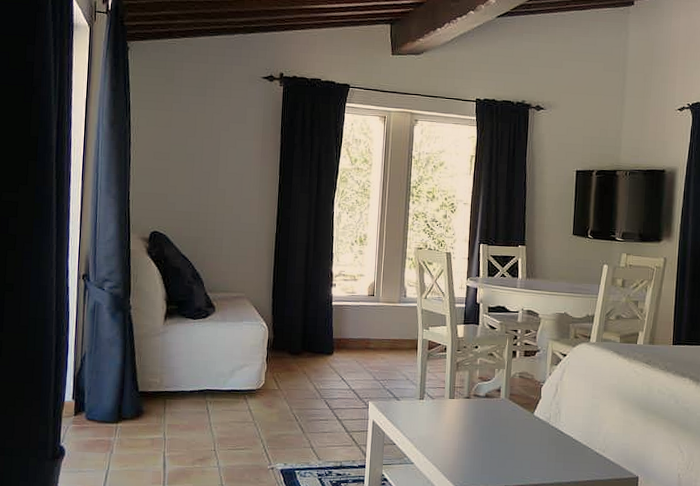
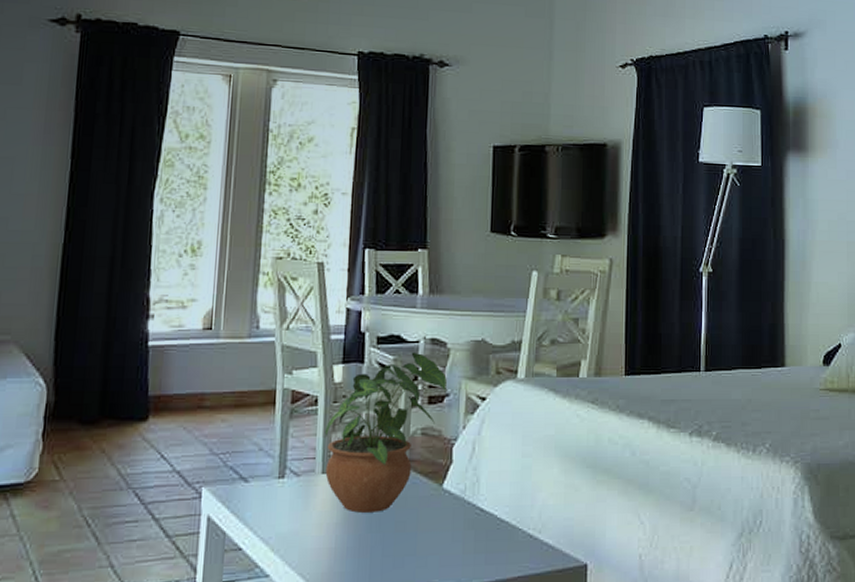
potted plant: none [451,319,538,428] -> present [324,352,447,513]

